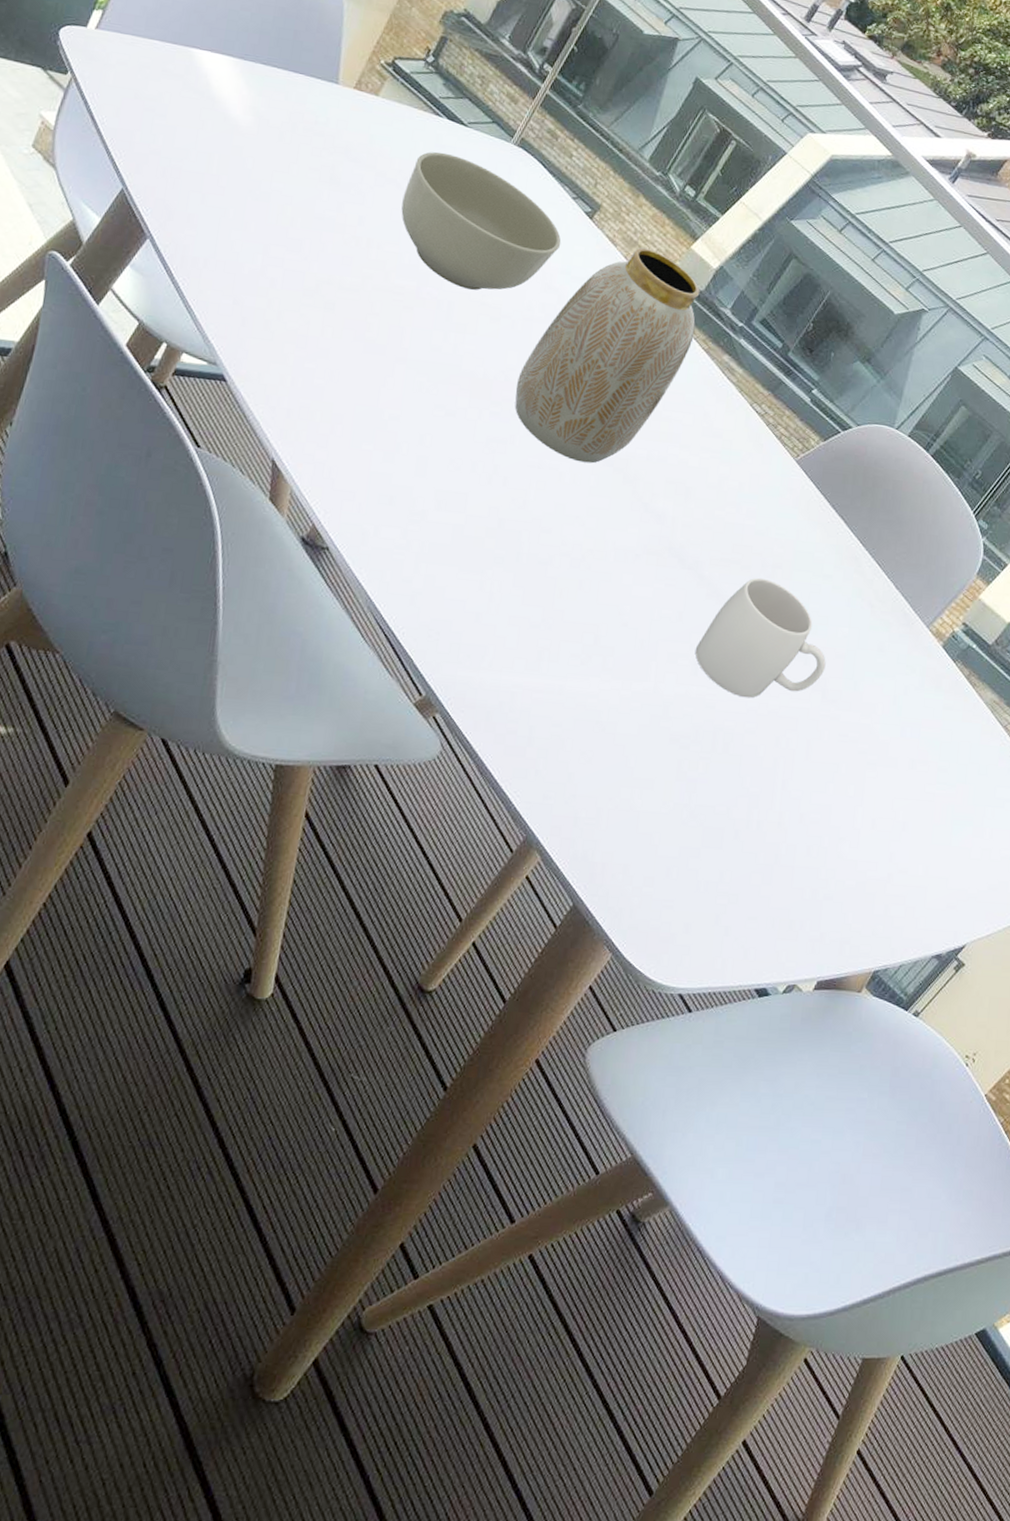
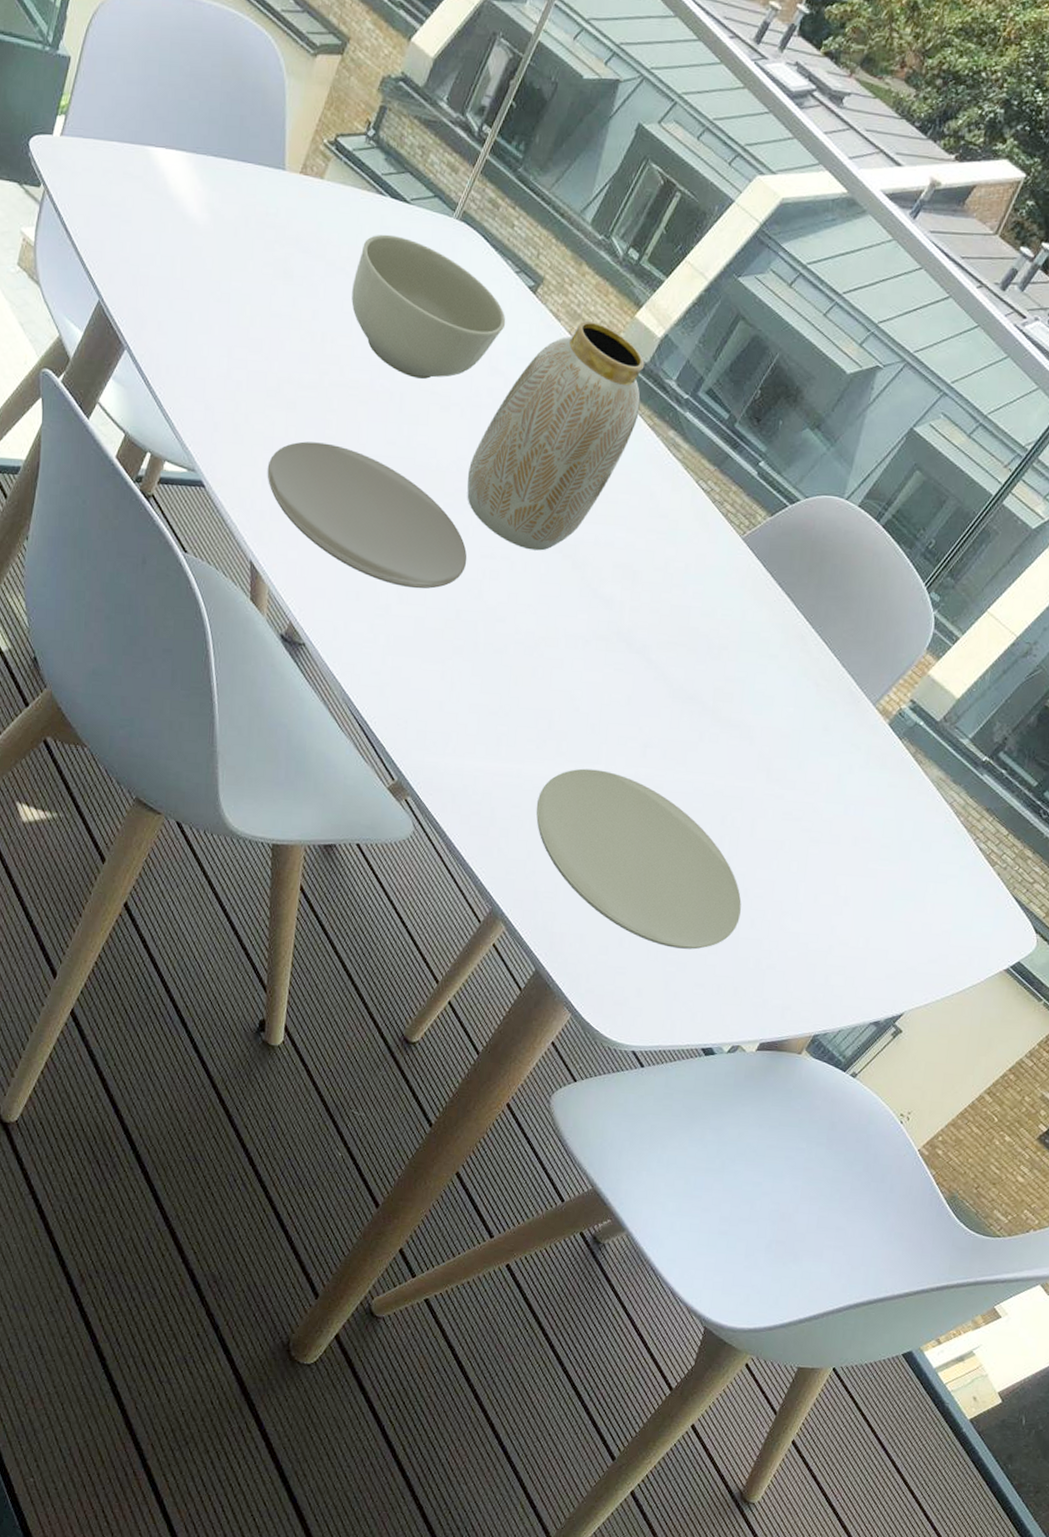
plate: none [297,342,513,496] -> present [267,441,467,589]
plate: none [578,686,797,880] -> present [536,768,742,950]
mug: present [695,577,826,699] -> none [644,659,771,779]

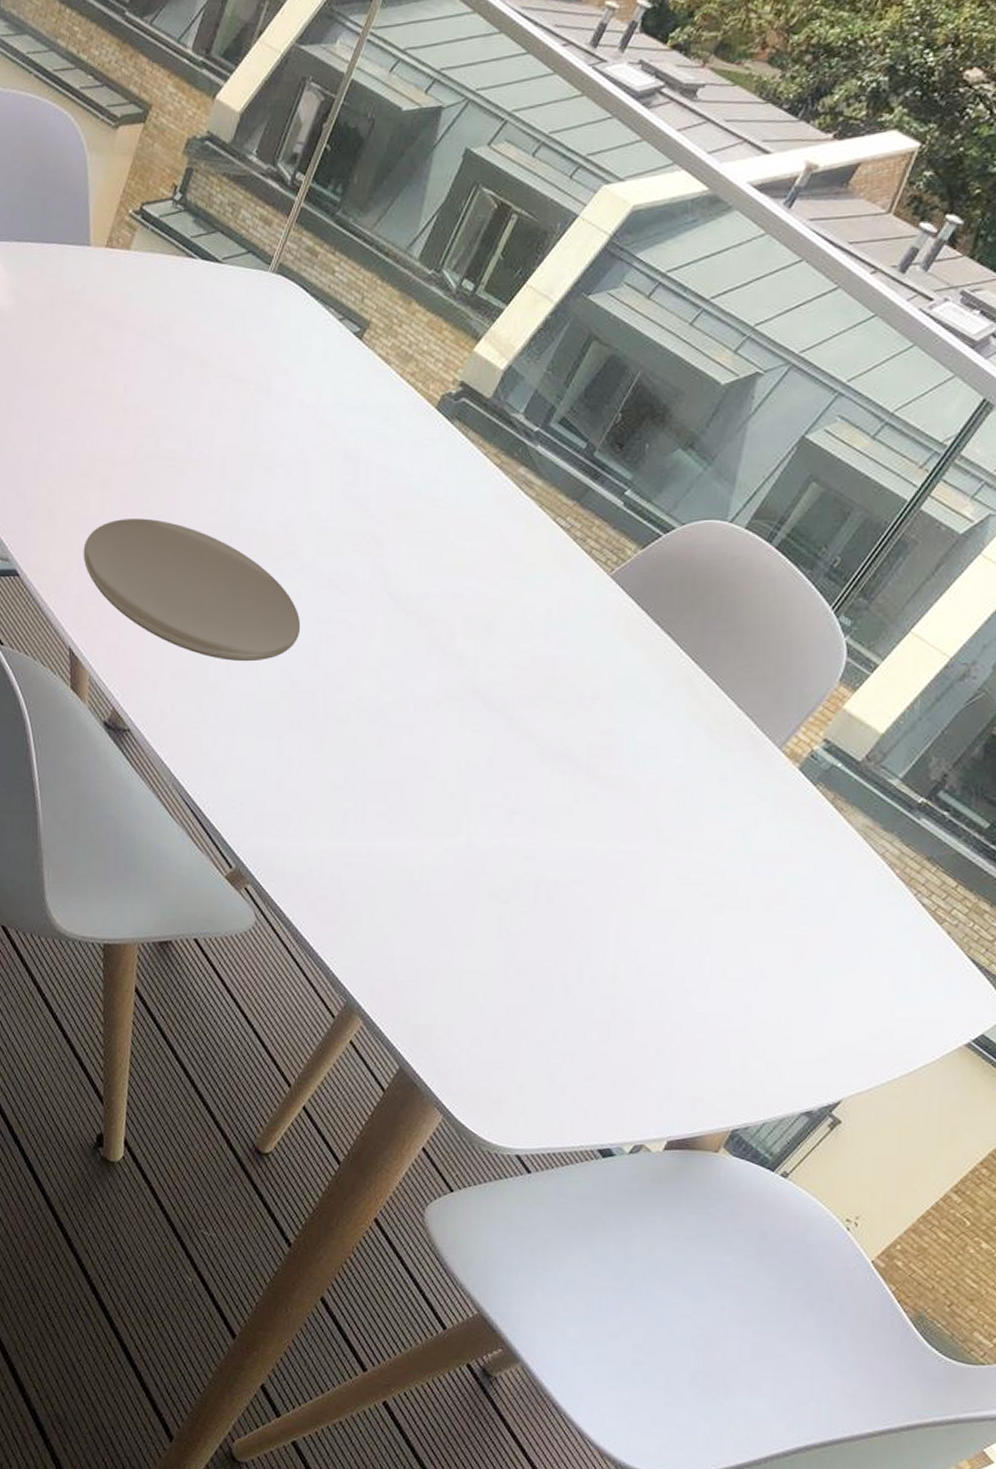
bowl: present [351,234,506,379] -> none [165,297,331,441]
vase: present [467,320,645,551] -> none [296,360,488,610]
plate: present [536,768,742,950] -> none [391,842,635,1037]

